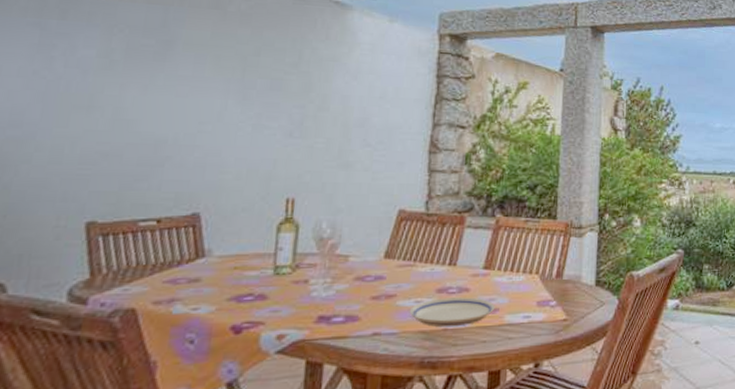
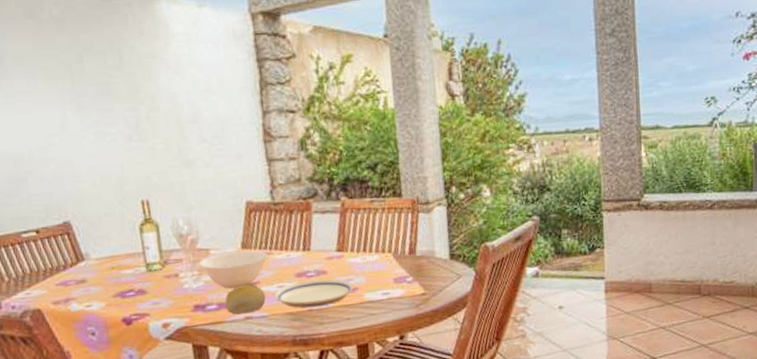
bowl: none [333,261,411,301] -> present [198,251,268,289]
bread roll: none [353,295,400,329] -> present [225,283,266,314]

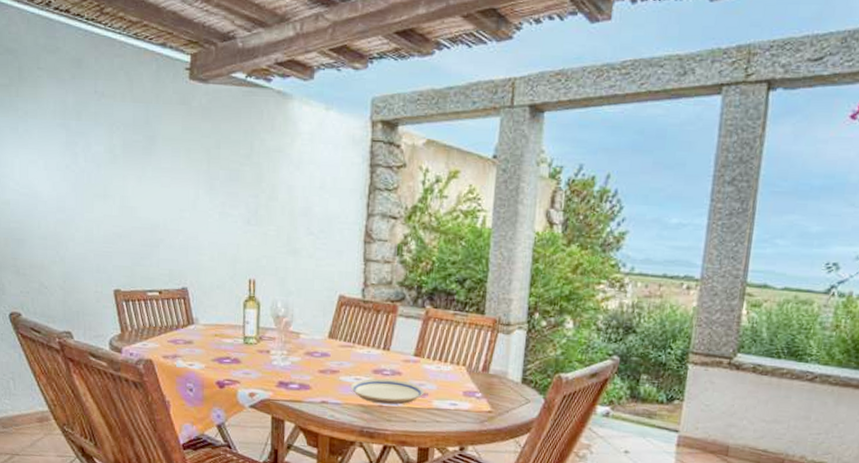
bowl: present [198,251,268,289] -> none [288,339,351,373]
bread roll: present [225,283,266,314] -> none [306,370,343,398]

